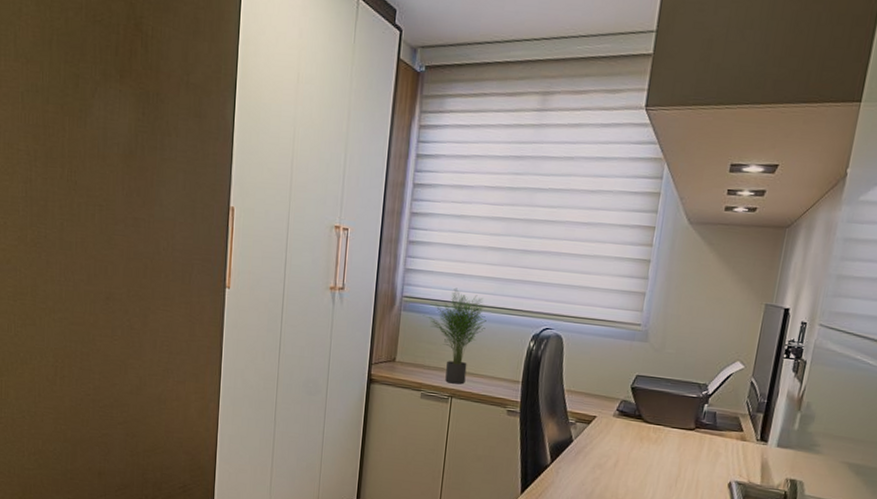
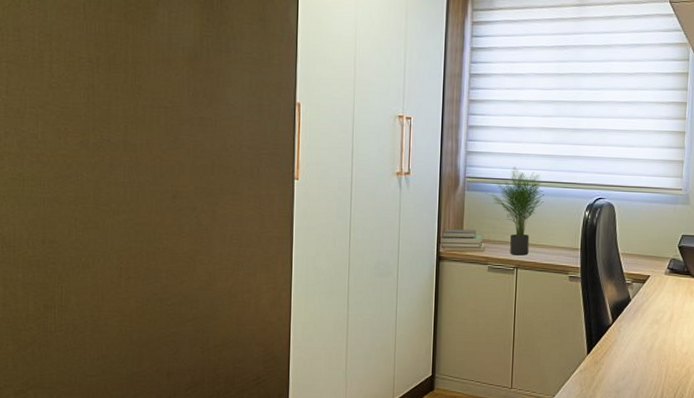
books: none [372,350,419,378] -> present [440,229,485,253]

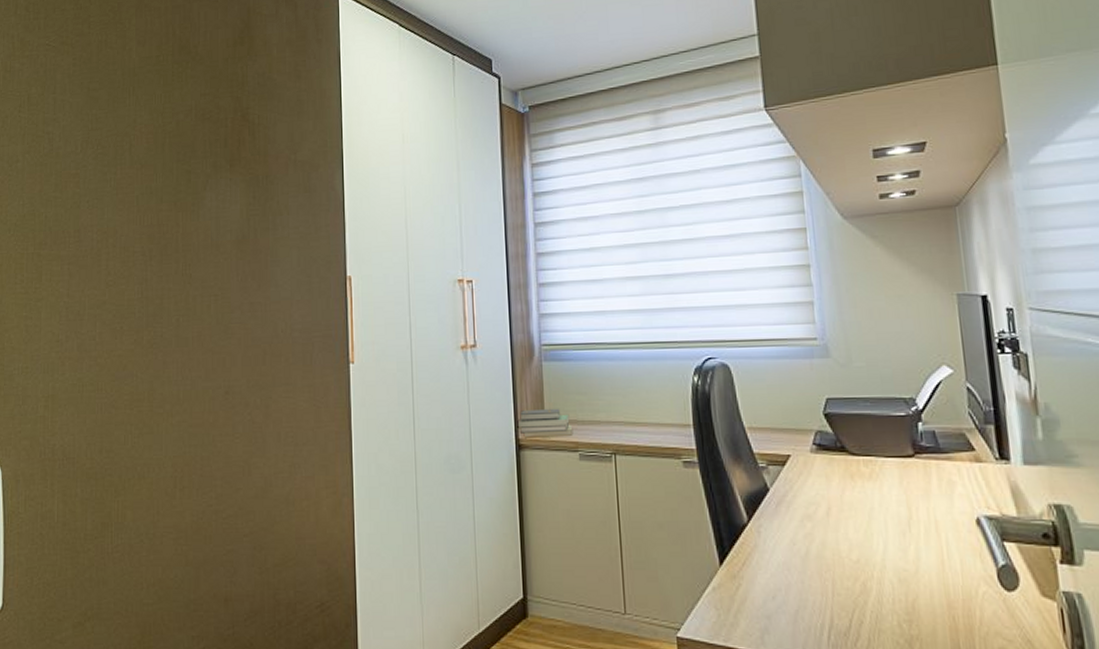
potted plant: present [486,166,544,256] -> none [568,327,639,438]

